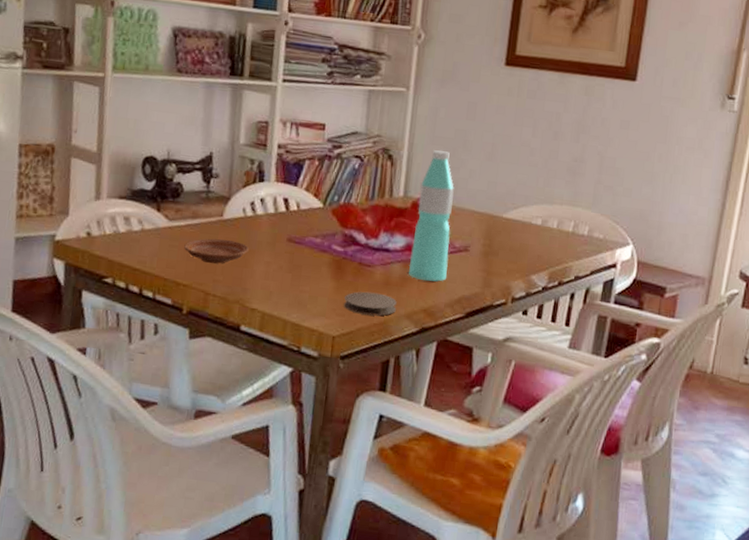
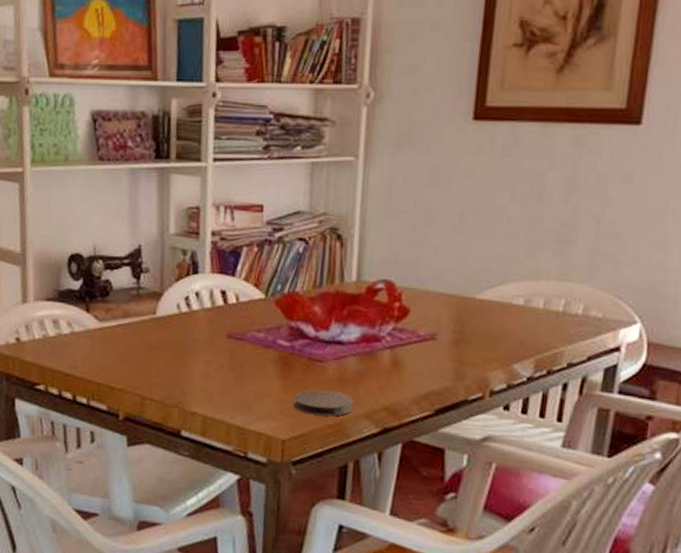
plate: present [184,238,249,264] -> none [116,338,185,365]
water bottle: present [408,150,454,282] -> none [365,226,416,376]

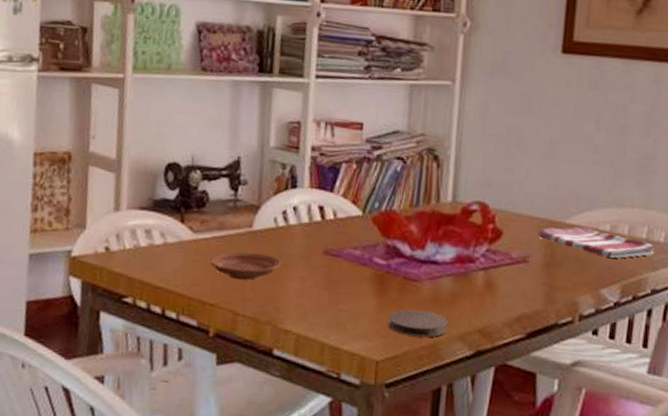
plate: none [116,338,185,365] -> present [210,252,281,280]
dish towel: none [447,300,572,333] -> present [538,225,655,259]

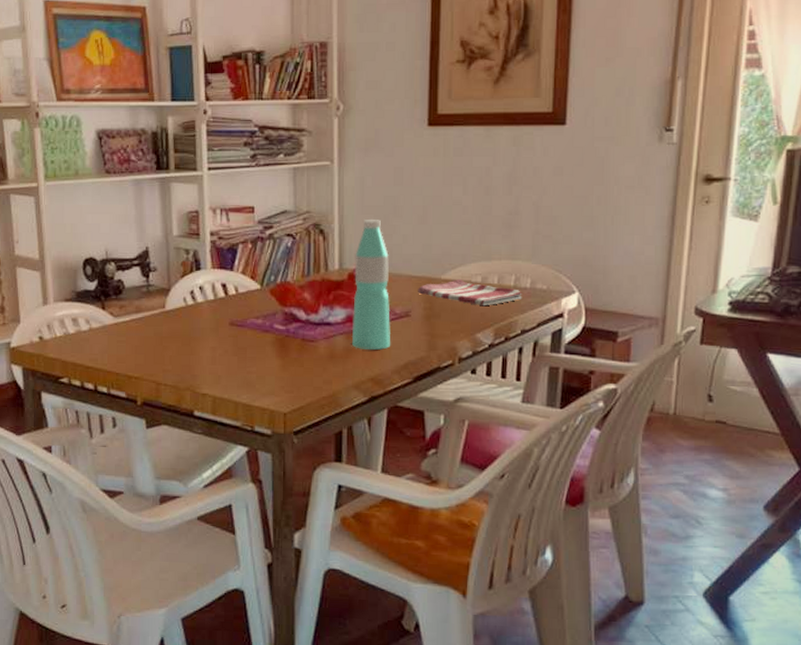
plate: present [210,252,281,280] -> none [132,330,193,354]
coaster: present [388,310,448,338] -> none [292,366,343,389]
water bottle: none [460,149,509,298] -> present [351,220,391,350]

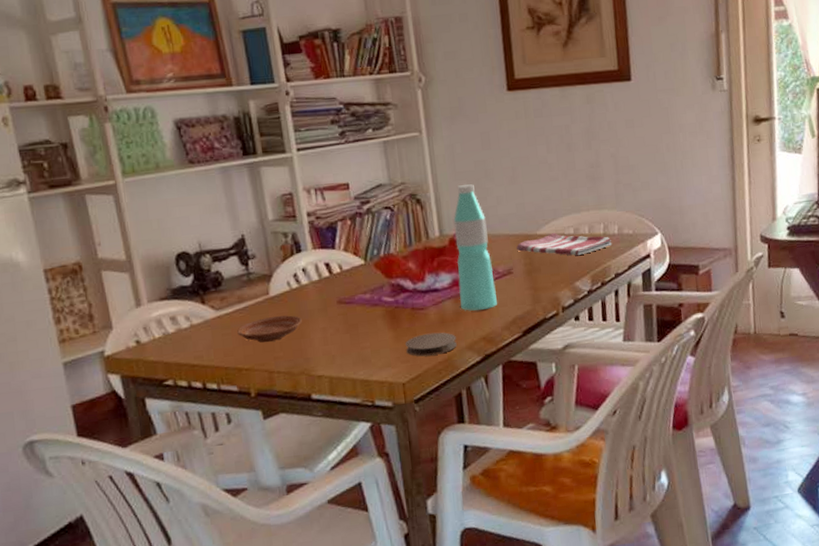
plate: none [132,330,193,354] -> present [237,315,302,343]
coaster: none [292,366,343,389] -> present [405,332,457,357]

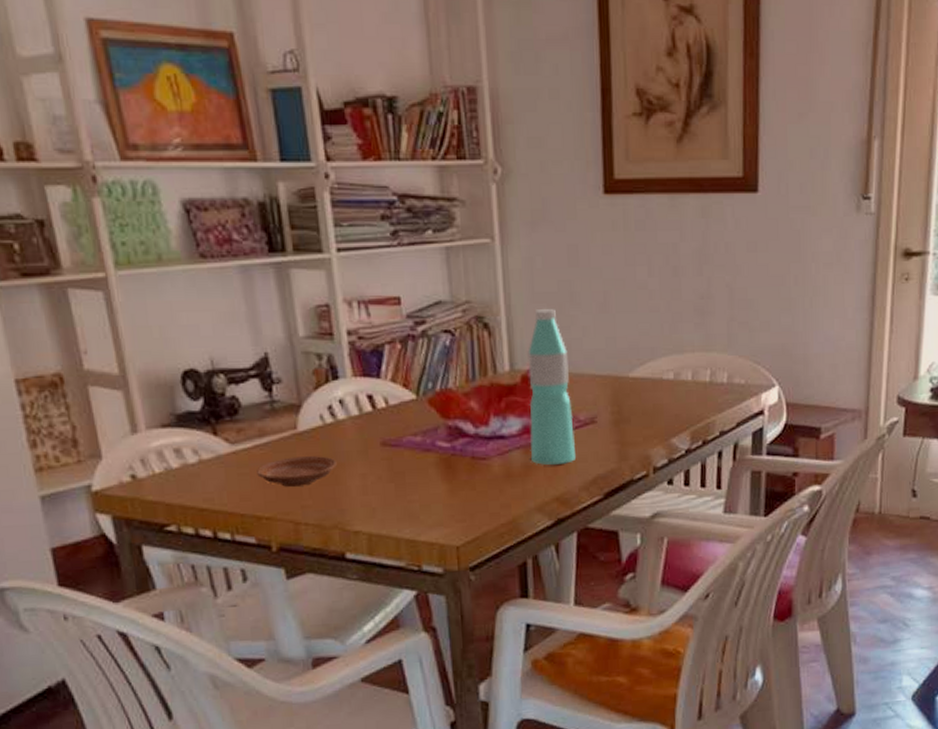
coaster: present [405,332,457,357] -> none [462,488,524,516]
dish towel: present [517,233,612,256] -> none [603,377,719,407]

